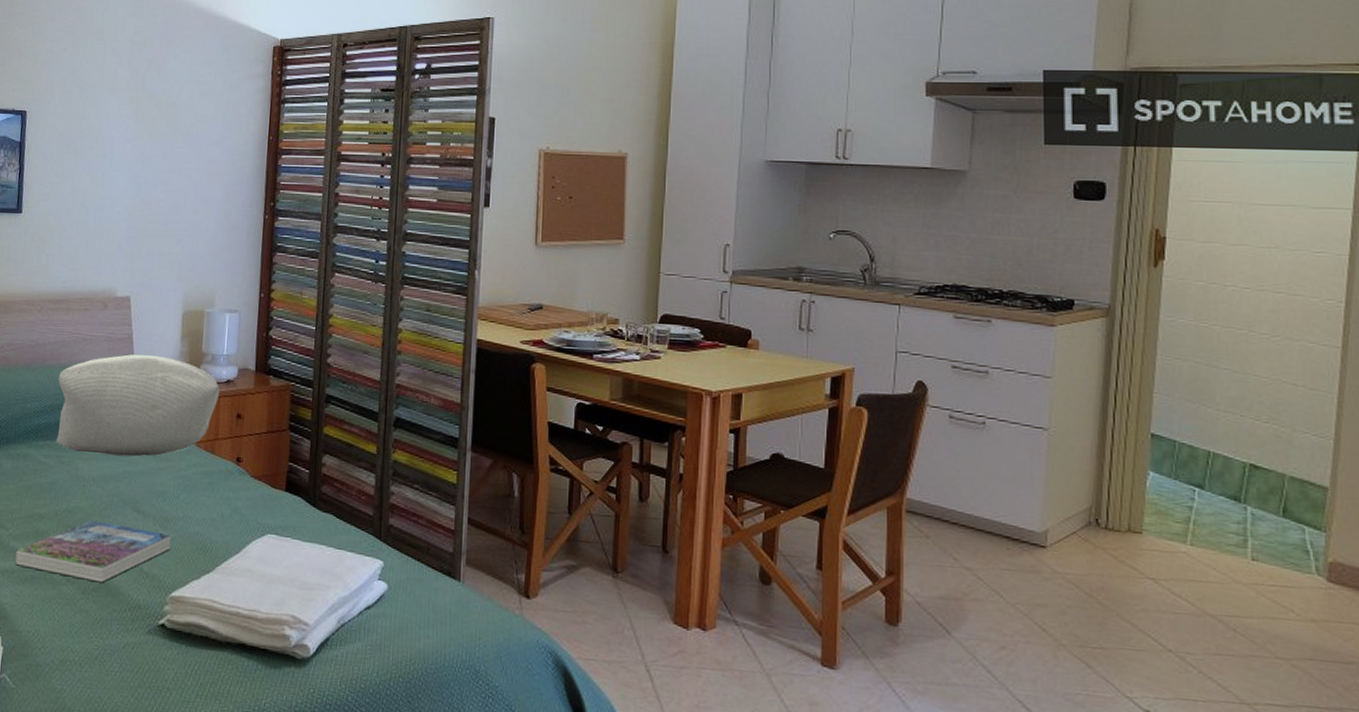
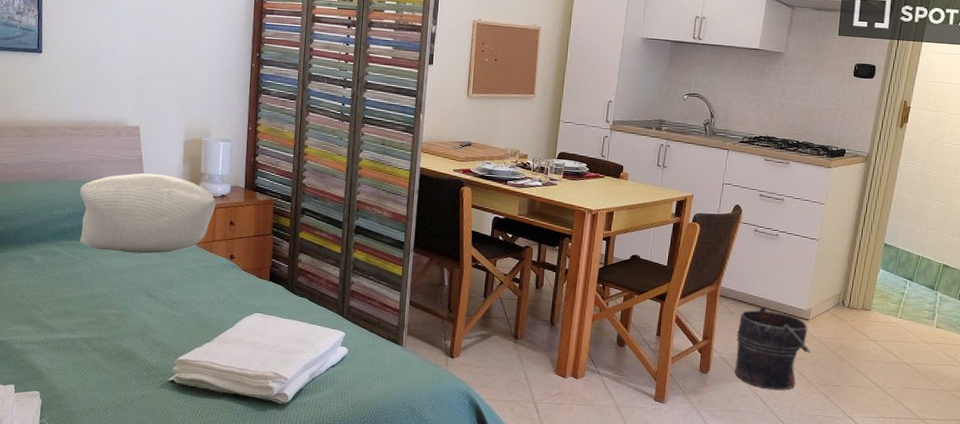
book: present [14,520,172,583] -> none [48,302,178,350]
bucket: none [937,527,1055,652] -> present [735,306,811,390]

